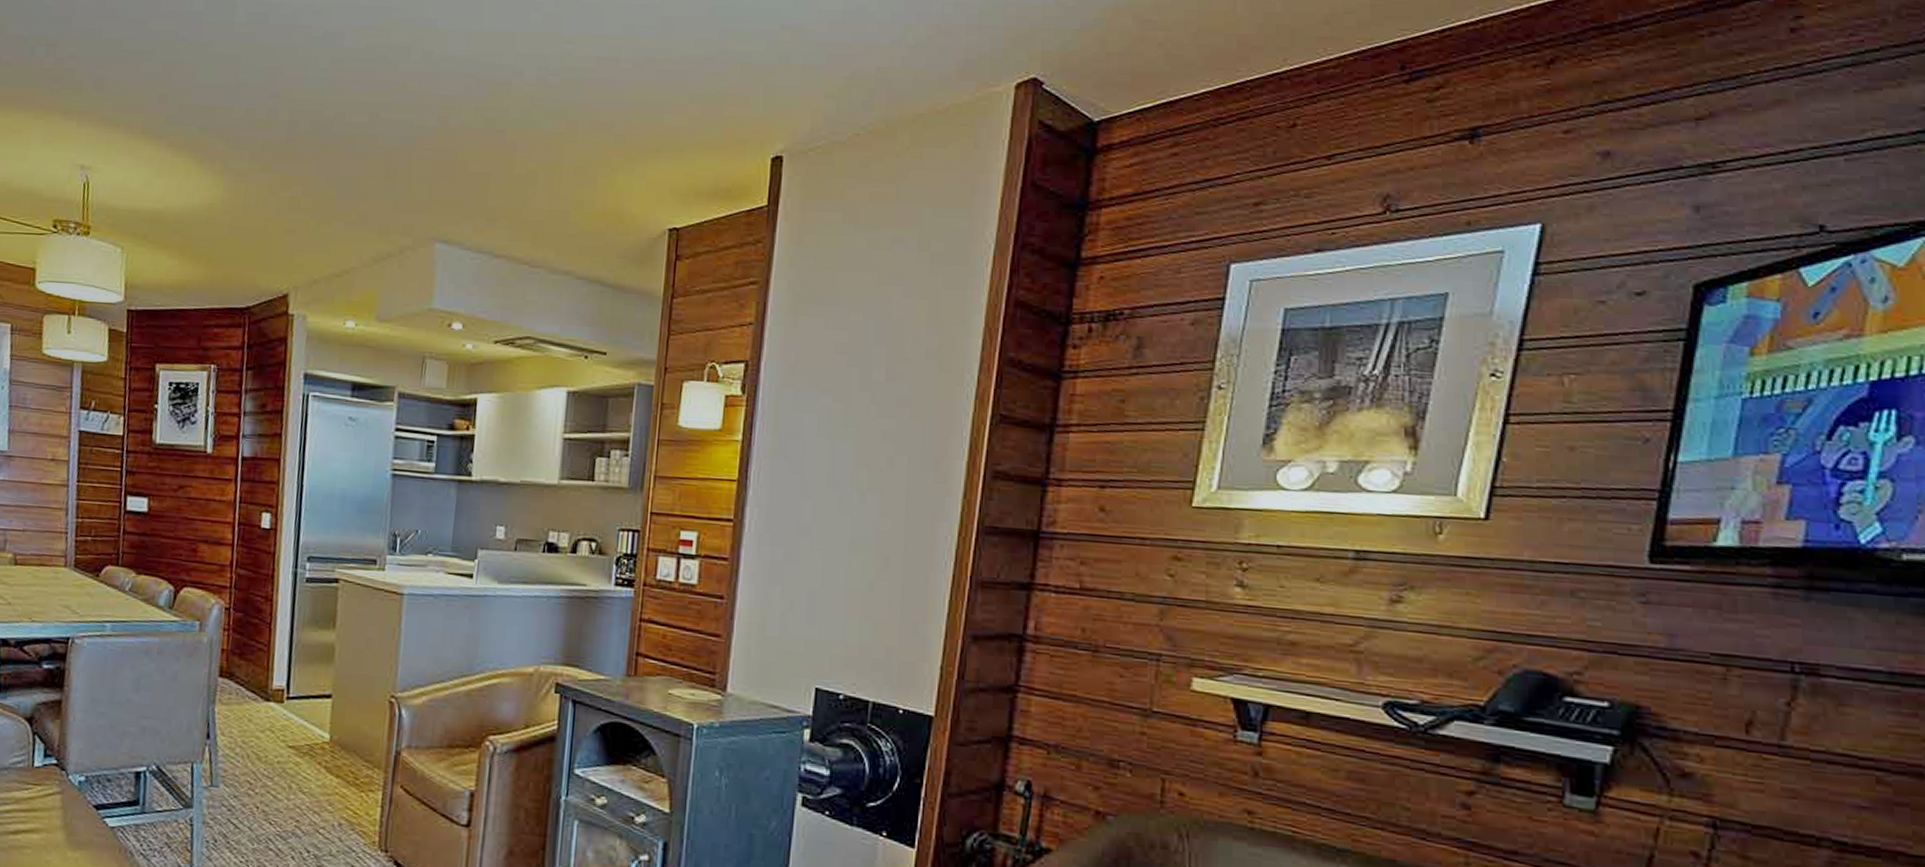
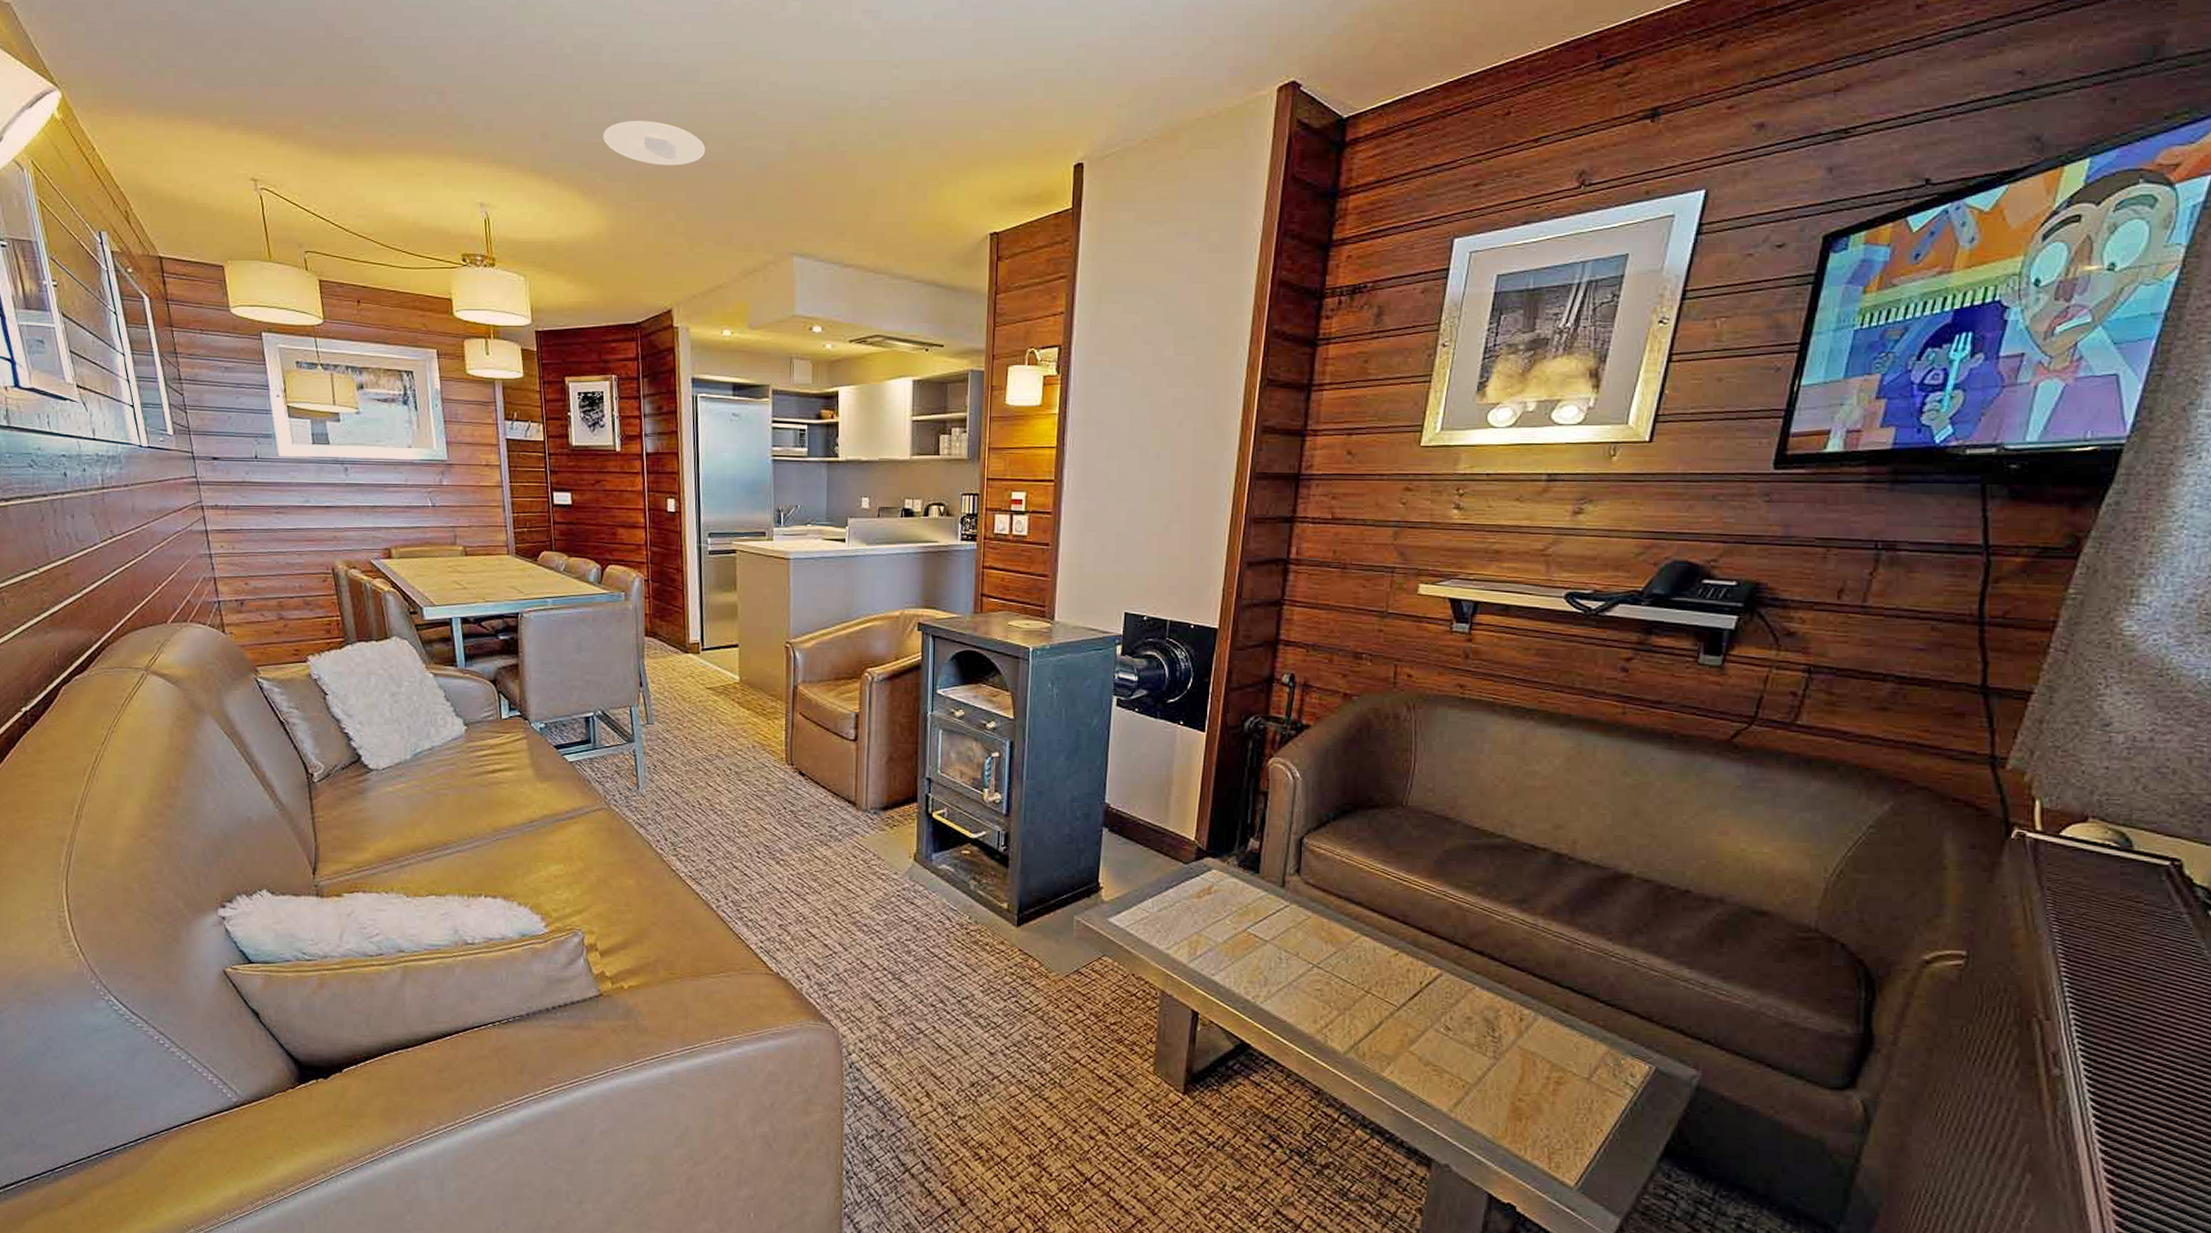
recessed light: none [228,85,344,136] -> present [603,121,706,166]

